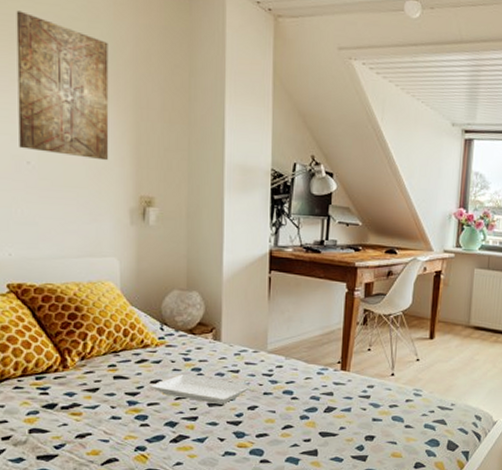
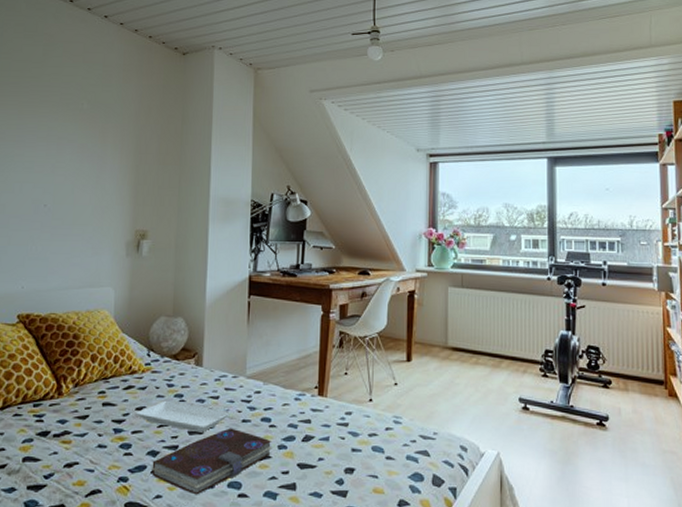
wall art: present [16,10,109,161] -> none [39,82,117,200]
book: none [171,400,294,462] -> present [152,428,272,495]

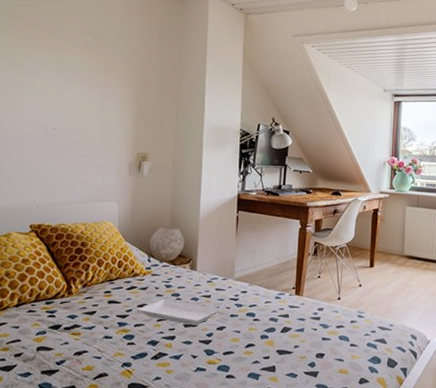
book: present [152,428,272,495] -> none [152,321,256,377]

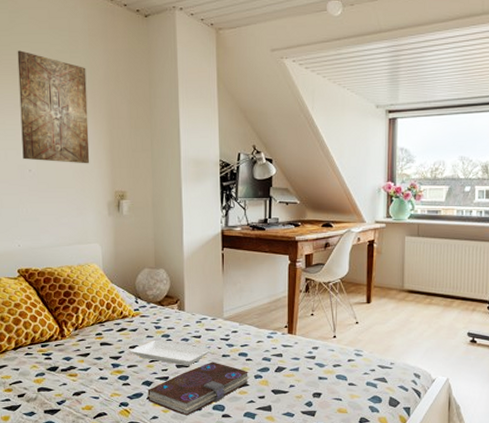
wall art: none [48,17,120,126] -> present [17,50,90,164]
book: none [152,321,256,377] -> present [147,362,250,416]

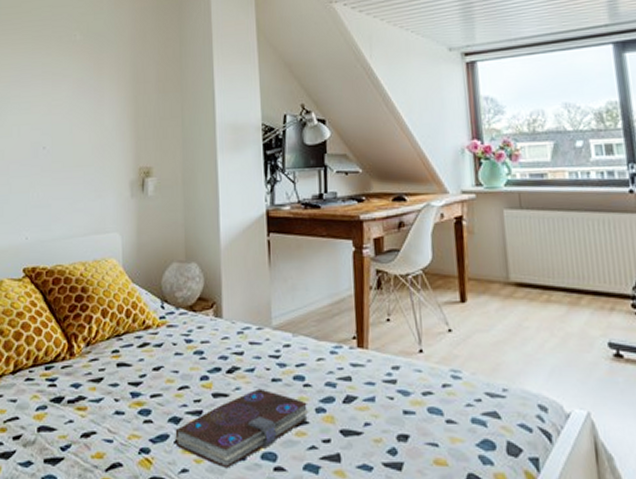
wall art: present [17,50,90,164] -> none [37,16,112,137]
tray: present [130,340,213,366] -> none [153,358,259,395]

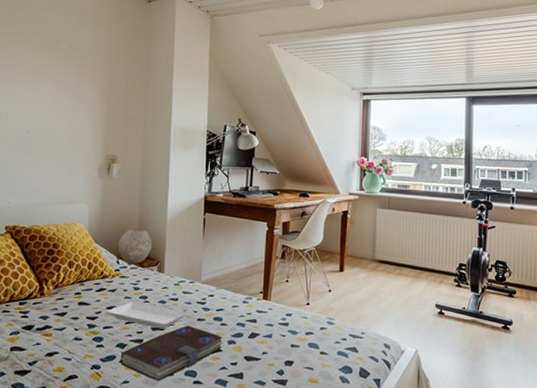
tray: none [153,358,259,395] -> present [107,301,189,329]

